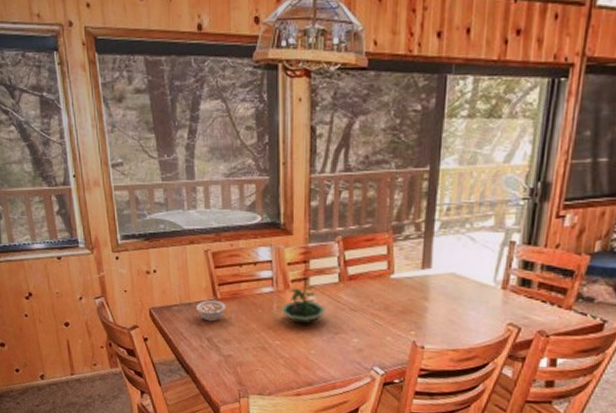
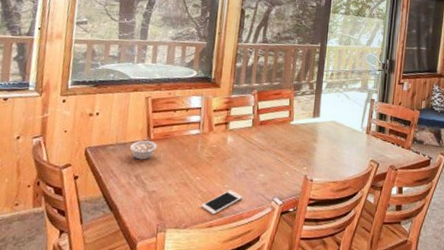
terrarium: present [280,278,327,325] -> none [203,123,241,162]
cell phone: none [286,356,334,383] -> present [201,190,243,215]

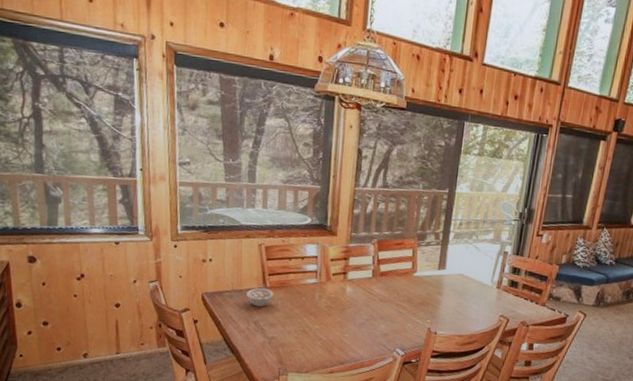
cell phone: present [201,190,243,215] -> none [322,339,364,362]

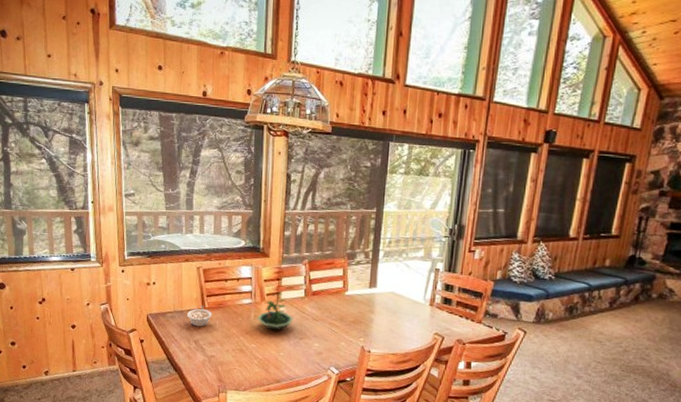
terrarium: none [321,273,361,312] -> present [257,293,294,331]

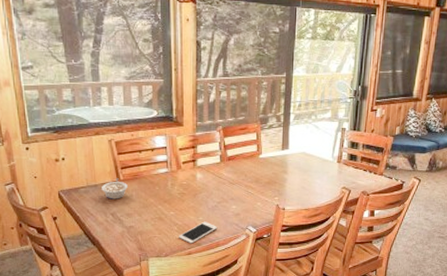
terrarium: present [257,293,294,331] -> none [174,160,211,197]
cell phone: none [259,357,299,380] -> present [179,221,218,244]

